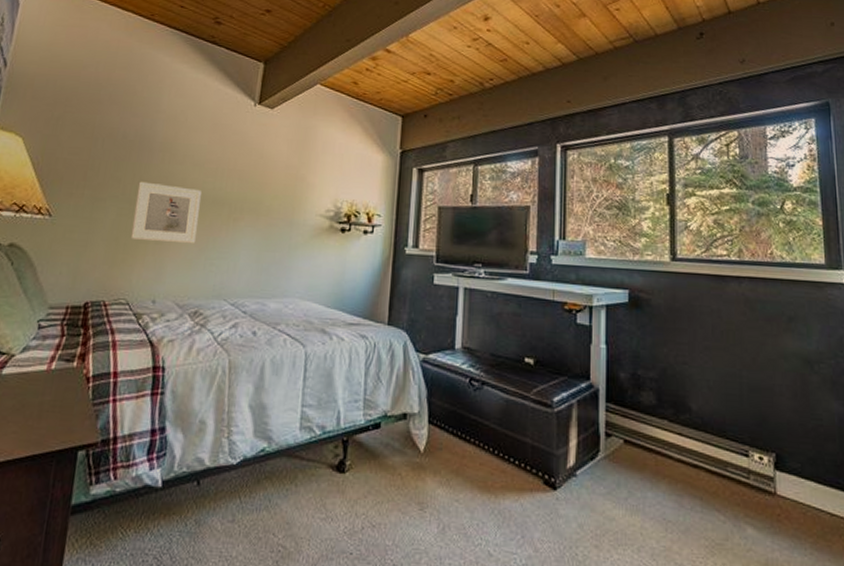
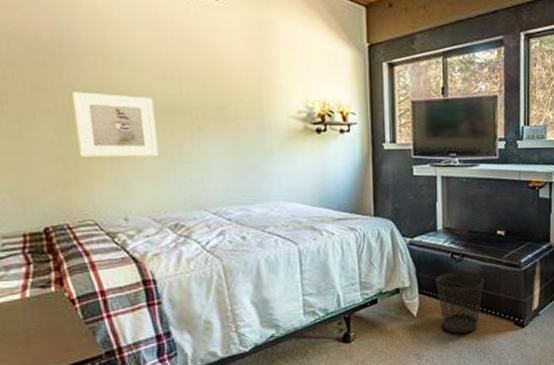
wastebasket: none [449,401,507,485] -> present [436,271,484,334]

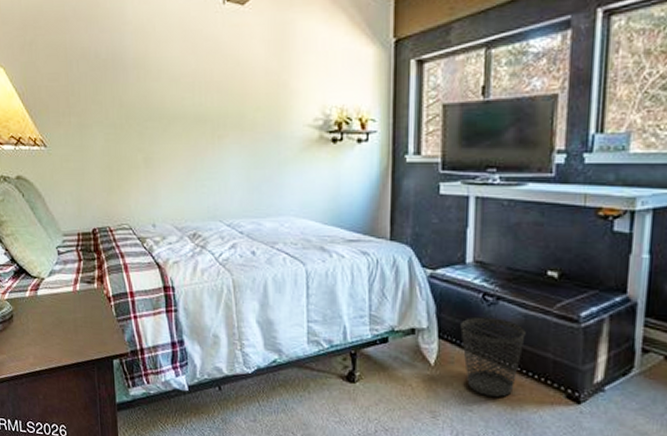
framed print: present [71,91,158,157] -> none [119,103,183,165]

